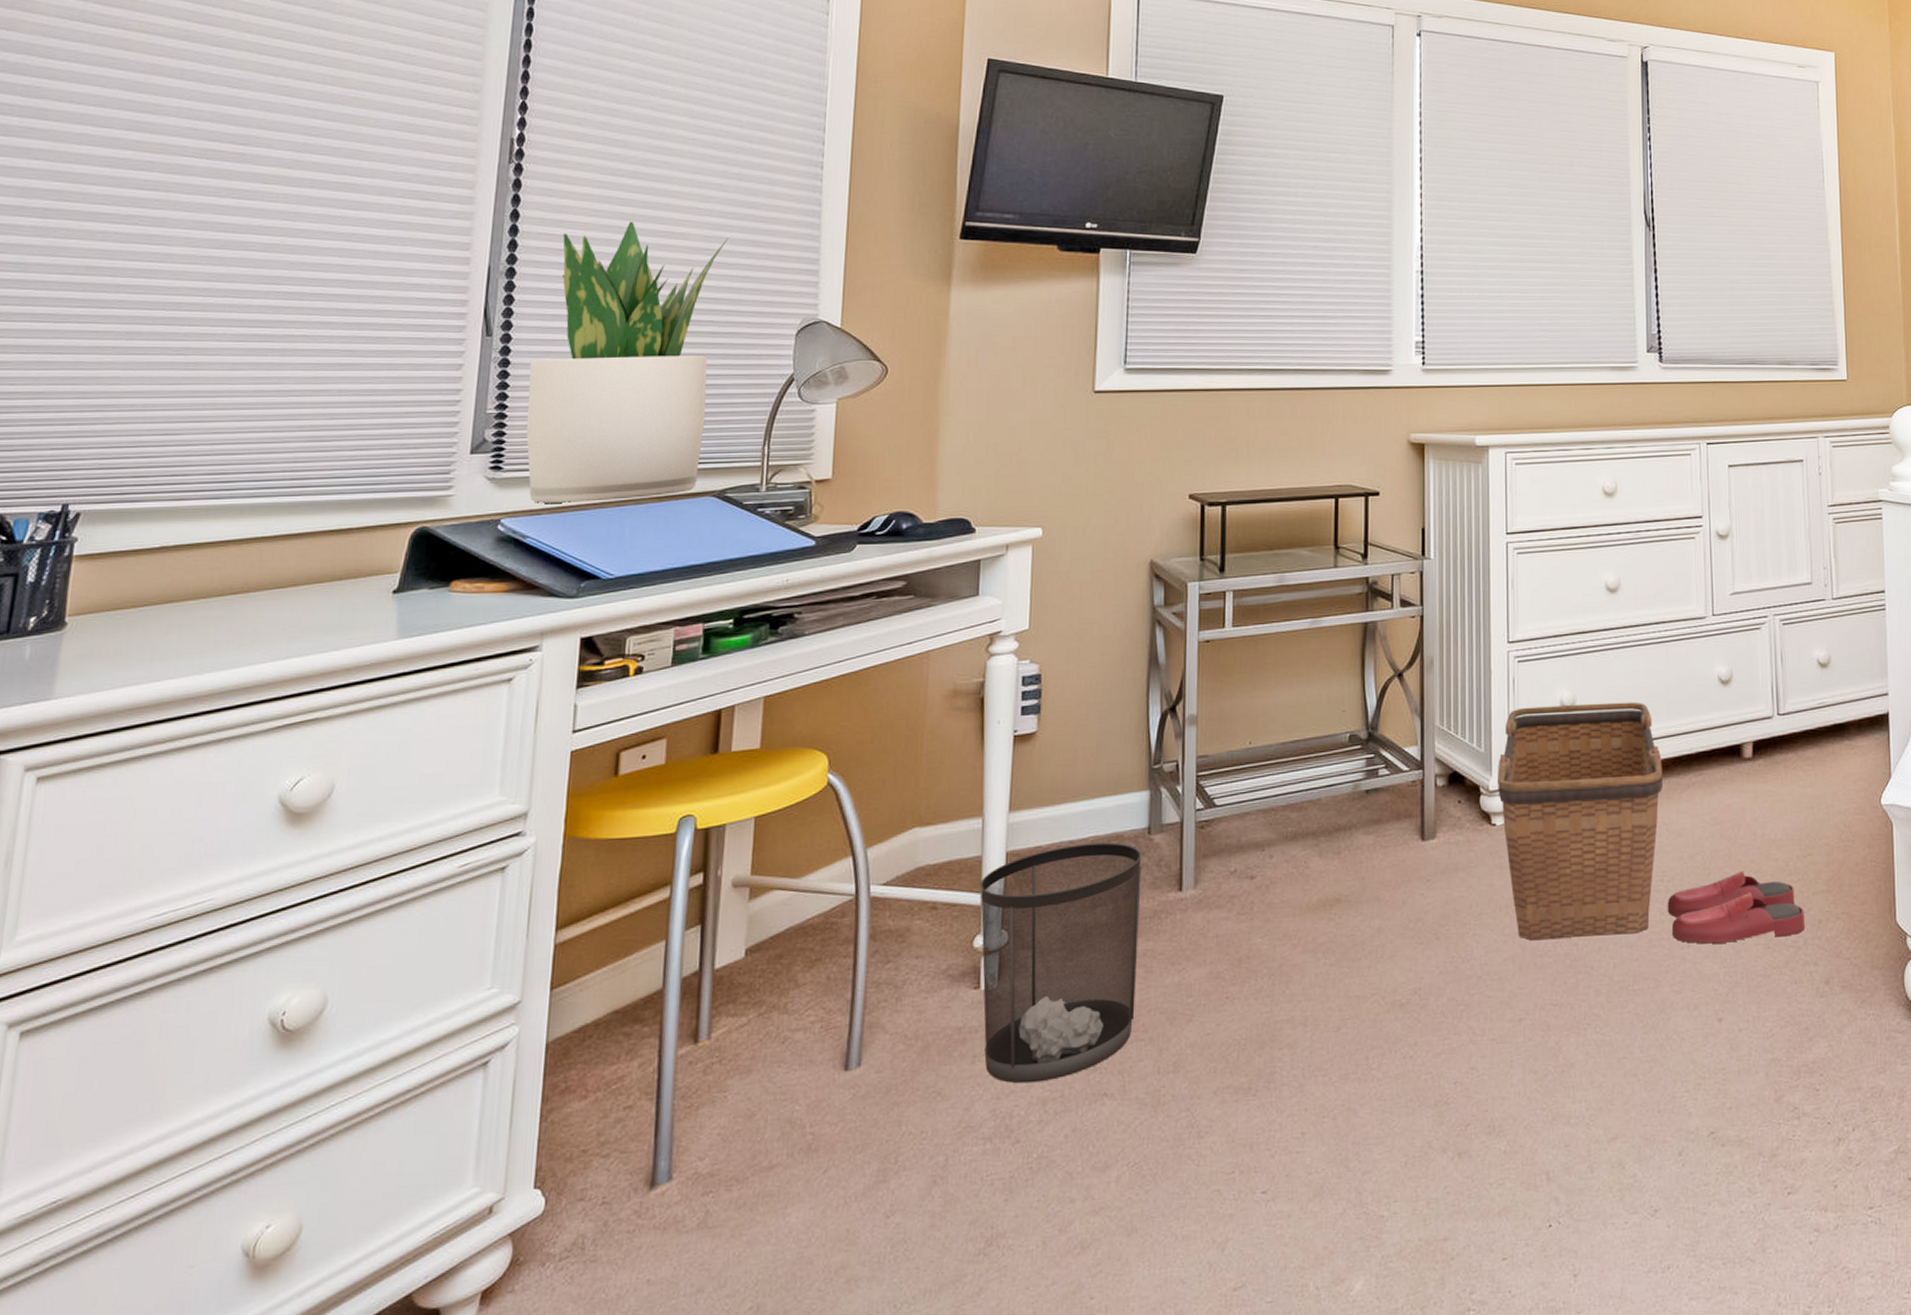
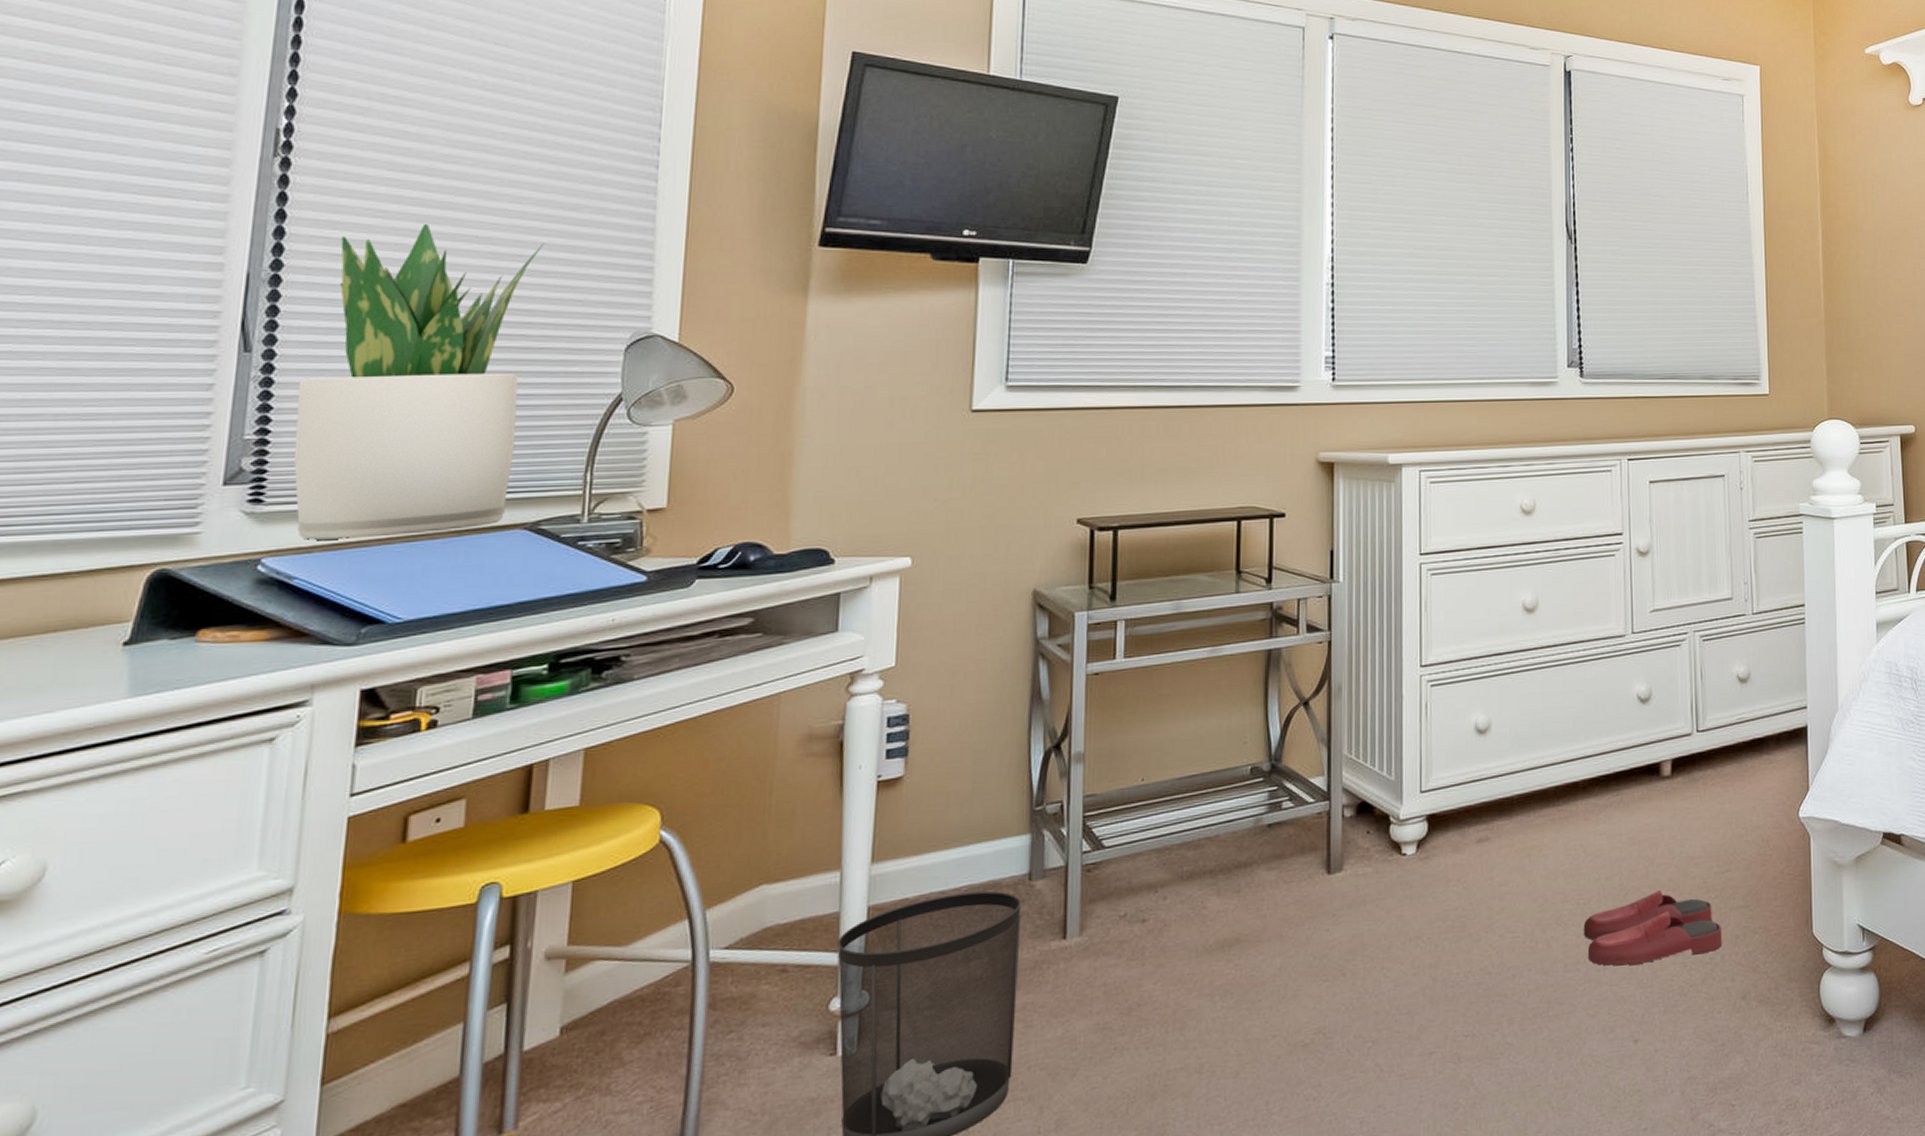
bicycle basket: present [1498,702,1662,941] -> none [1409,723,1580,972]

